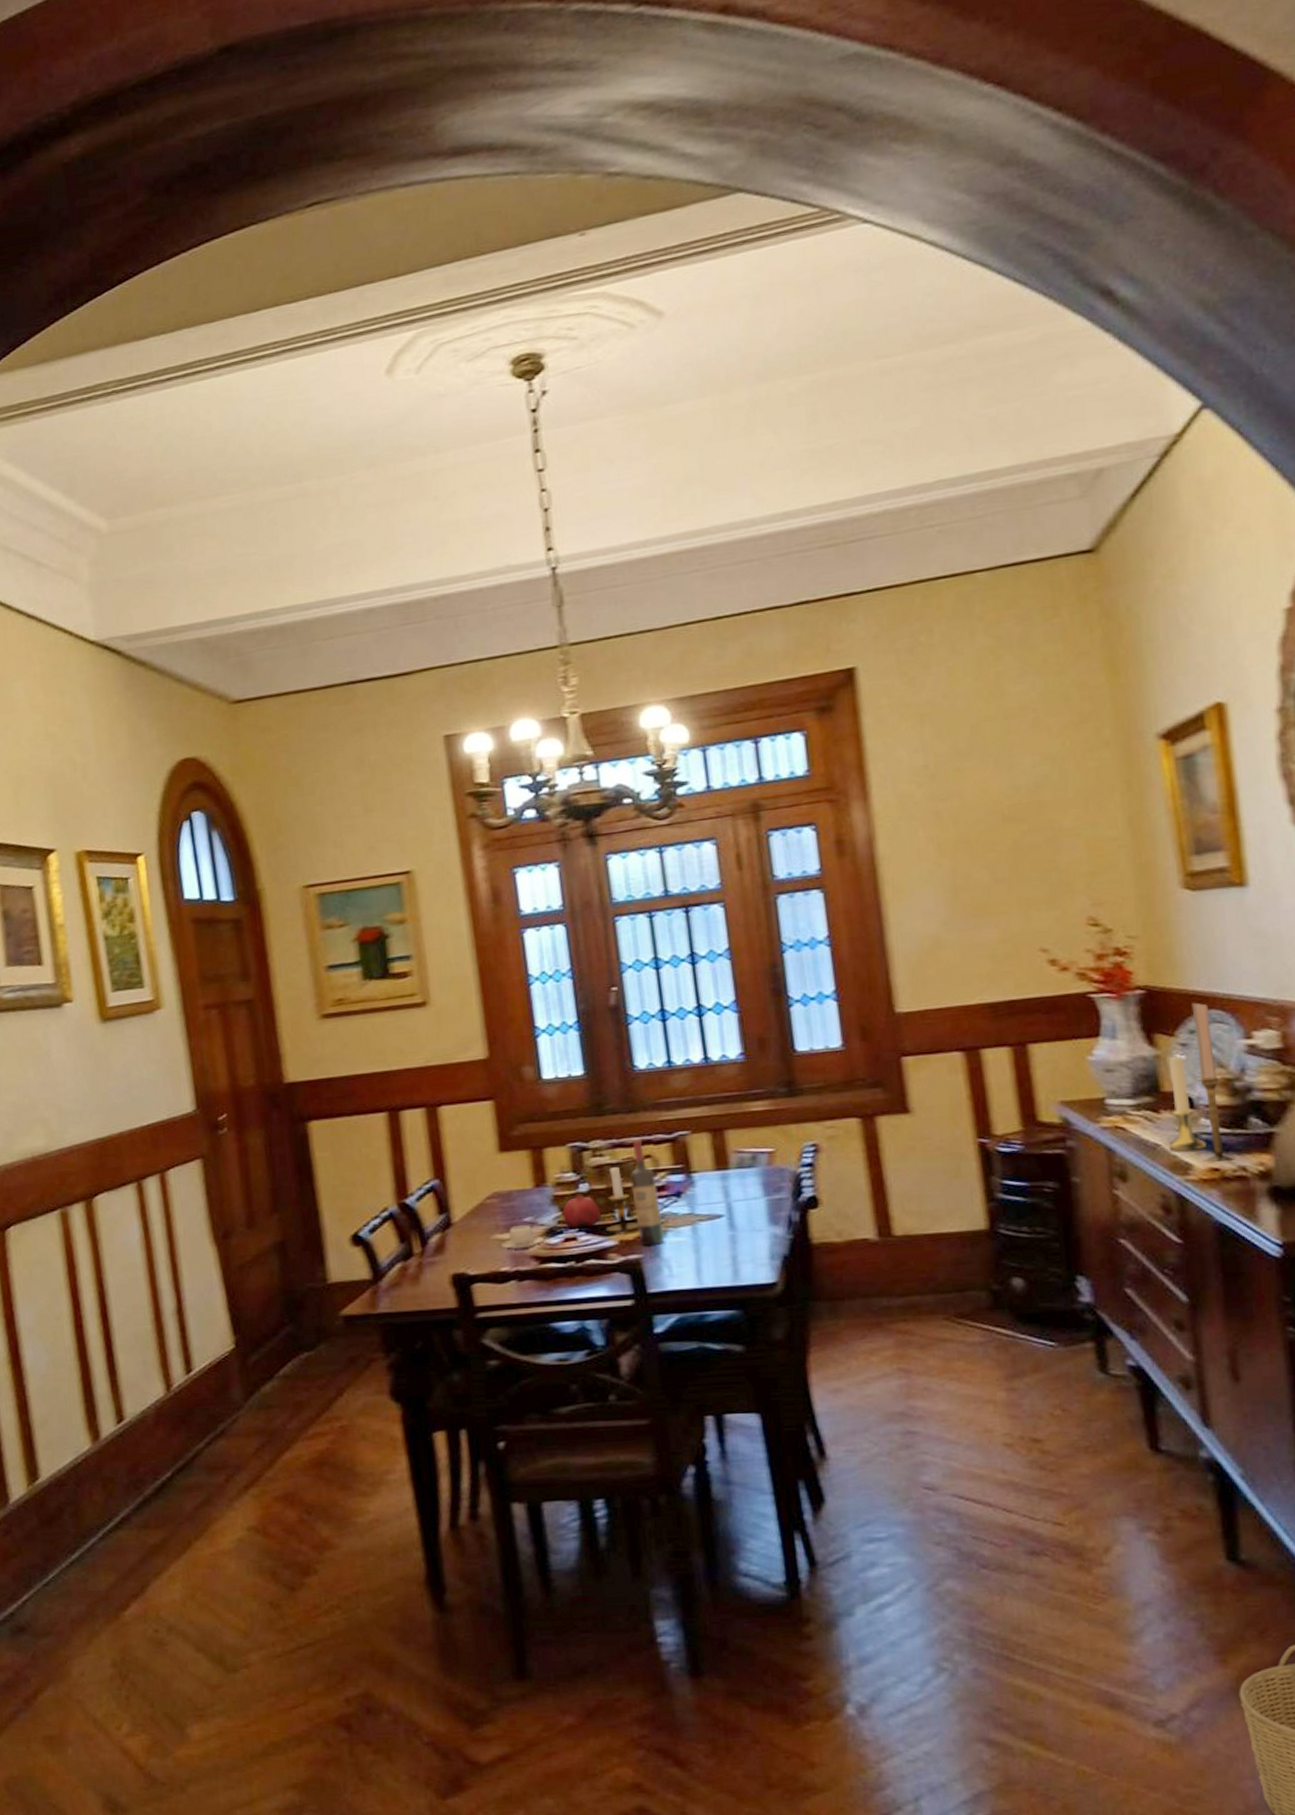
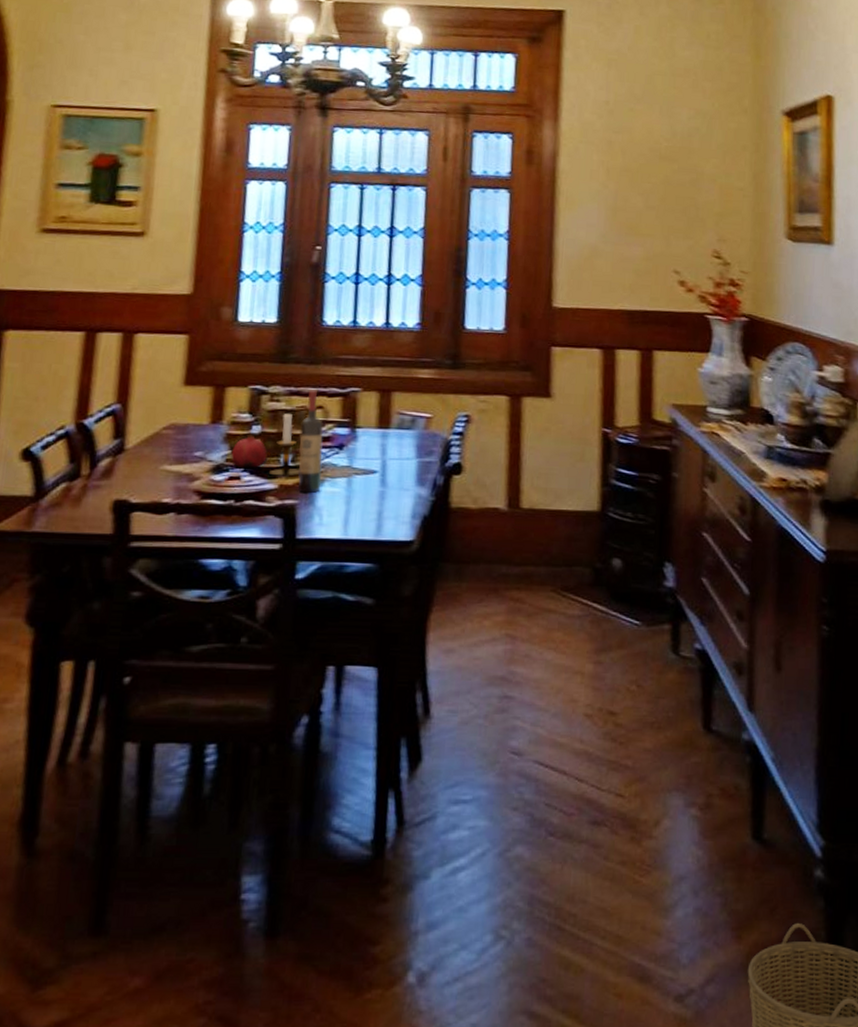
teacup: present [500,1225,545,1250] -> none [167,459,210,483]
candle holder: present [1168,1054,1206,1153] -> none [750,376,779,463]
candlestick: present [1191,1000,1236,1164] -> none [776,333,800,475]

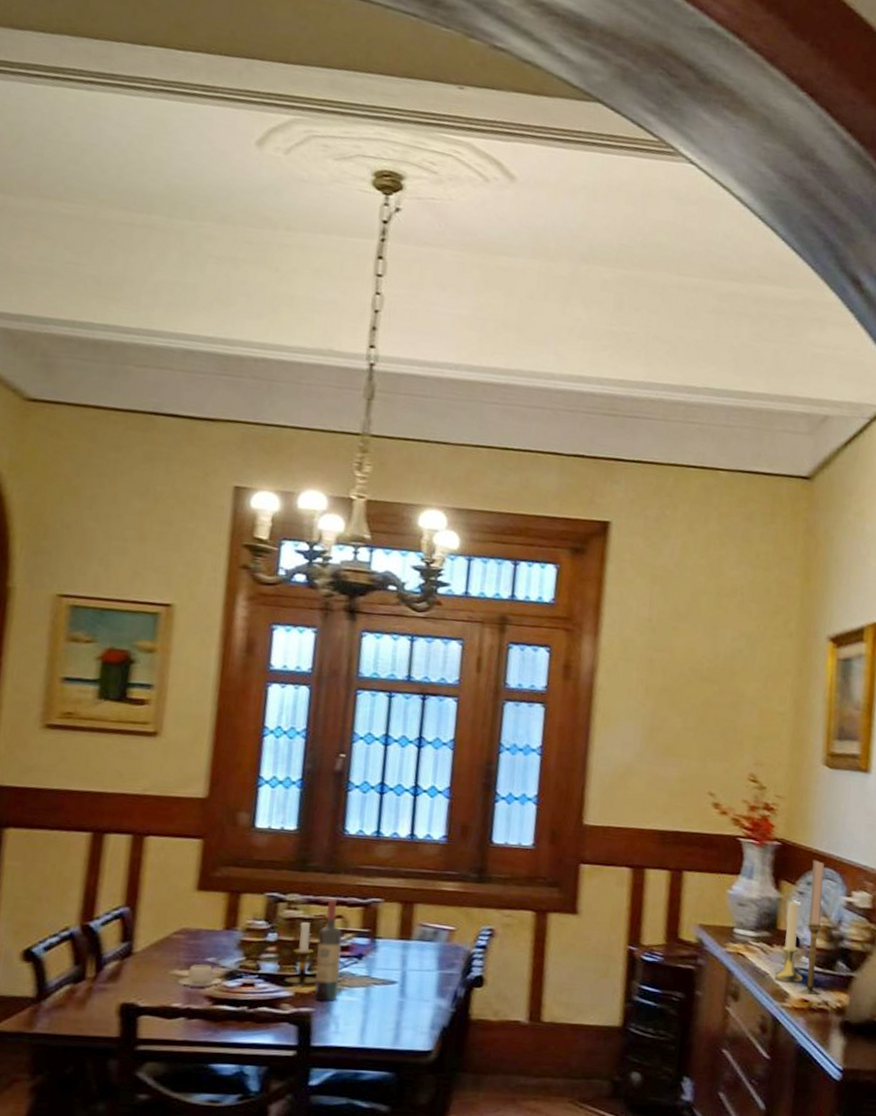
teacup: none [167,459,210,483] -> present [177,964,223,988]
fruit: present [231,434,267,471] -> none [245,941,283,978]
candle holder: none [750,376,779,463] -> present [774,900,802,984]
candlestick: none [776,333,800,475] -> present [798,859,824,996]

